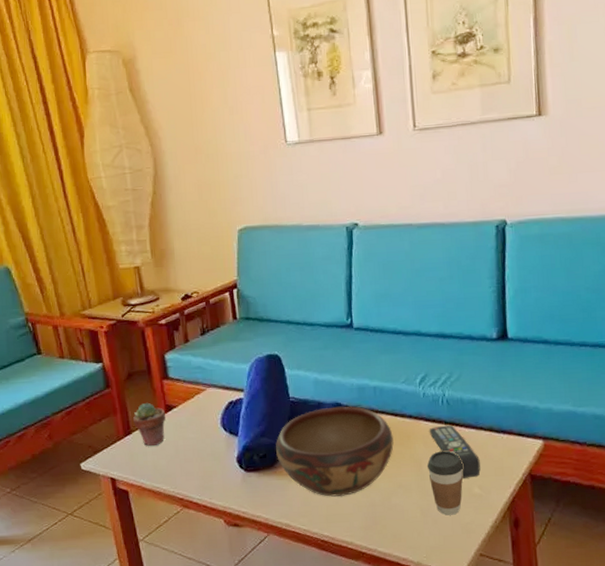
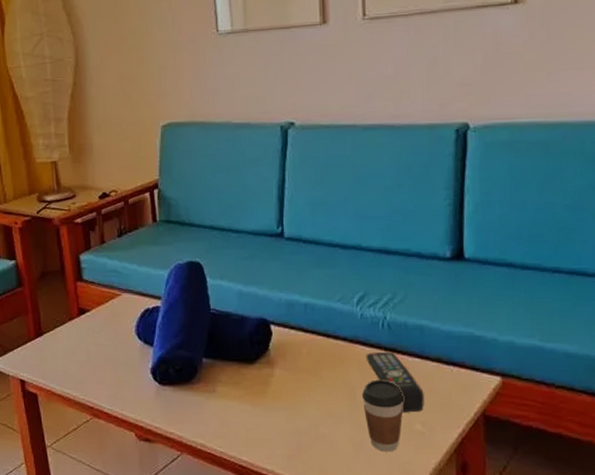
potted succulent: present [132,402,166,446] -> none [44,304,79,349]
decorative bowl: present [276,406,394,497] -> none [193,322,325,421]

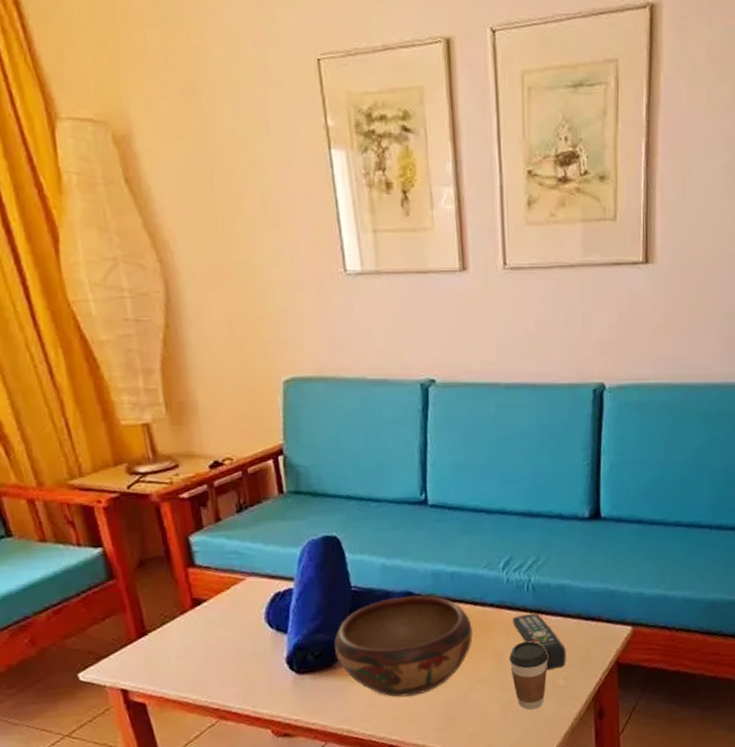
decorative bowl: none [193,322,325,421] -> present [334,595,473,697]

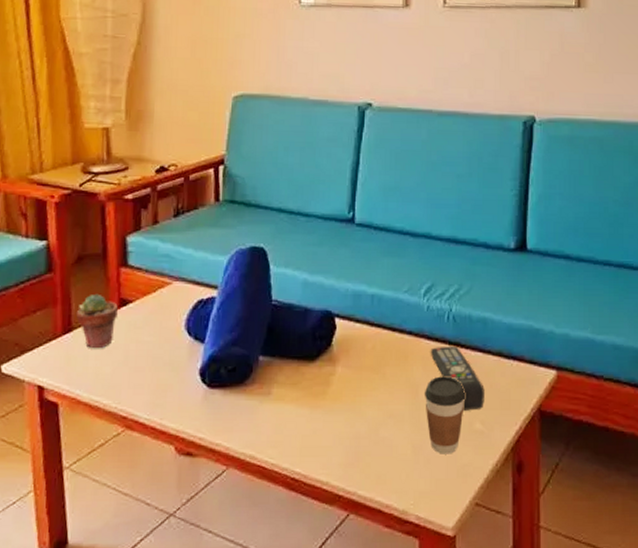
potted succulent: none [147,596,194,649] -> present [76,293,119,348]
decorative bowl: present [334,595,473,697] -> none [248,315,389,426]

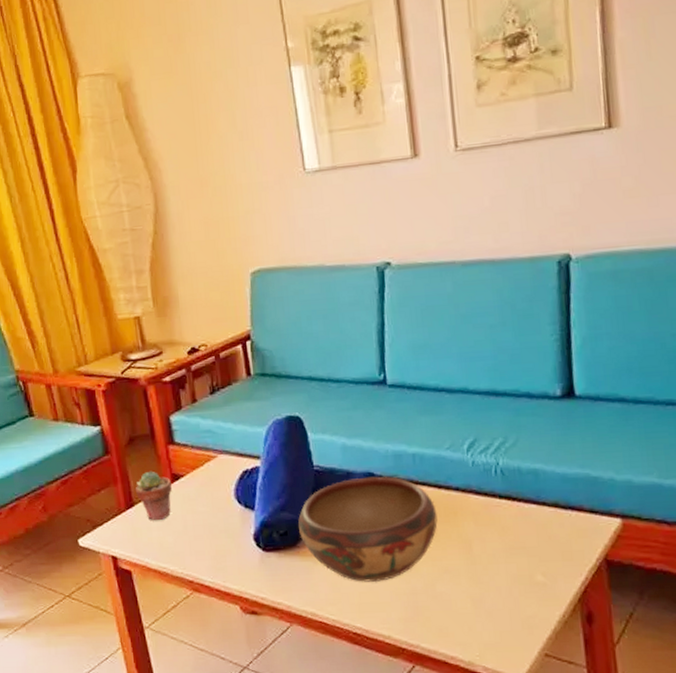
decorative bowl: none [248,315,389,426] -> present [298,476,438,583]
coffee cup: present [424,376,466,454] -> none [478,530,523,607]
remote control: present [430,346,485,411] -> none [480,499,544,563]

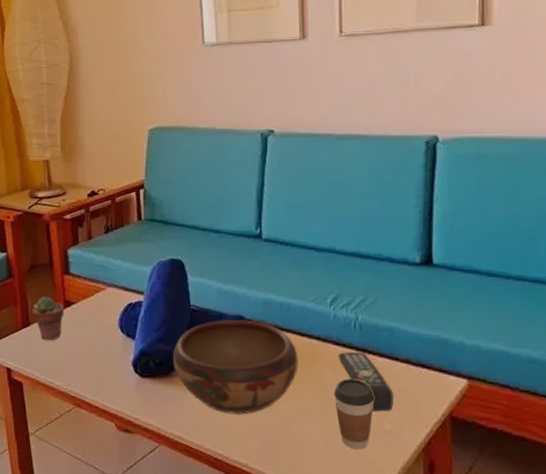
coffee cup: none [478,530,523,607] -> present [333,378,375,450]
remote control: none [480,499,544,563] -> present [338,351,394,412]

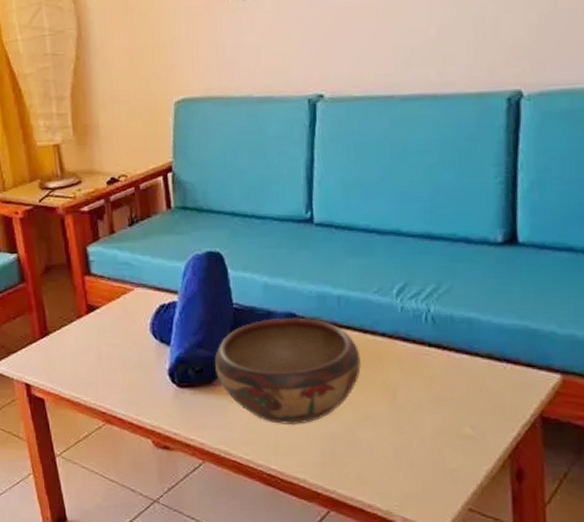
potted succulent: present [32,296,65,340] -> none [50,301,88,350]
coffee cup: present [333,378,375,450] -> none [403,379,452,458]
remote control: present [338,351,394,412] -> none [407,348,474,415]

